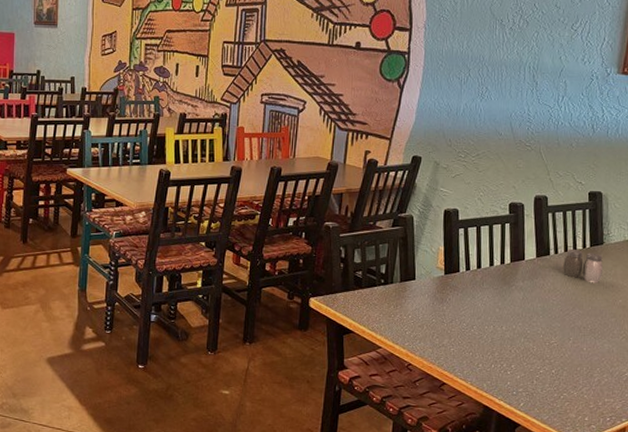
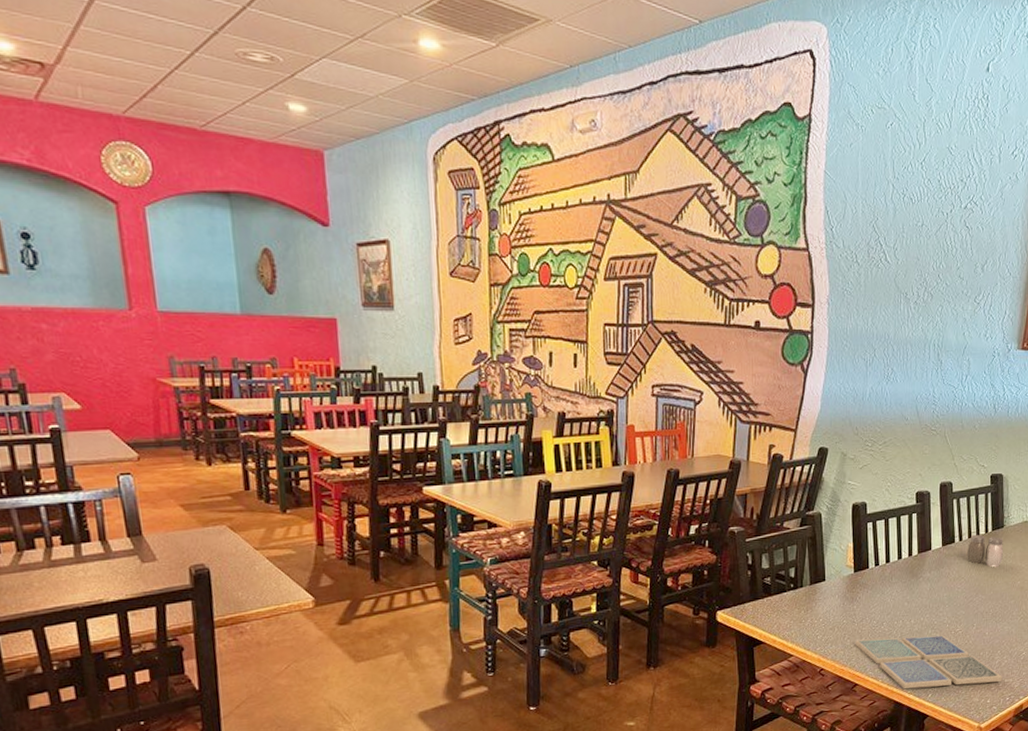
drink coaster: none [444,340,602,400] -> present [856,635,1002,689]

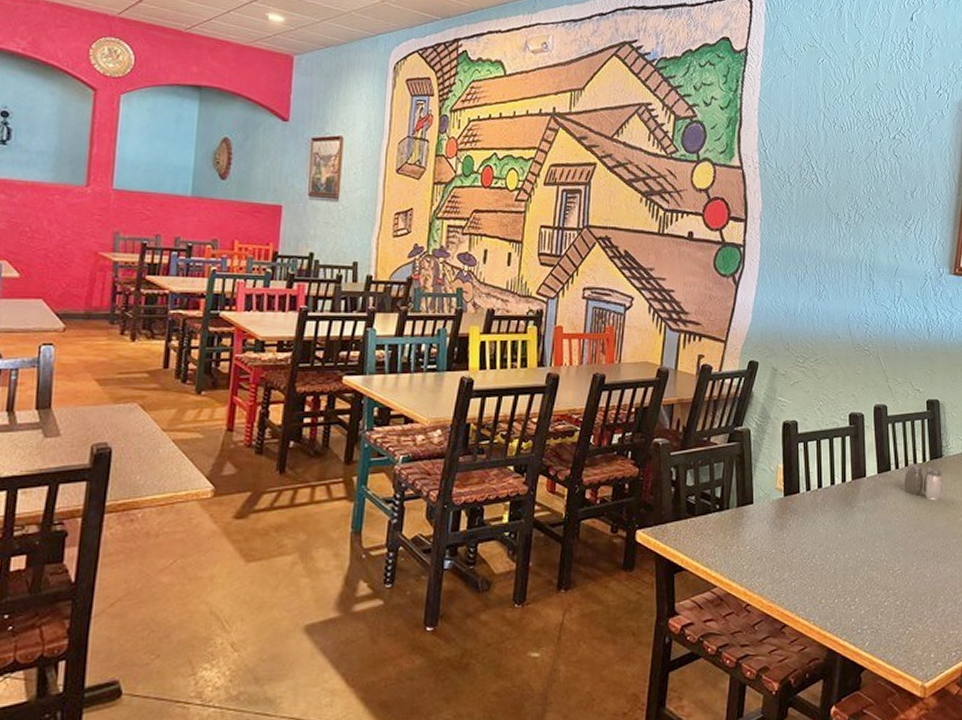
drink coaster: present [856,635,1002,689] -> none [785,573,946,635]

